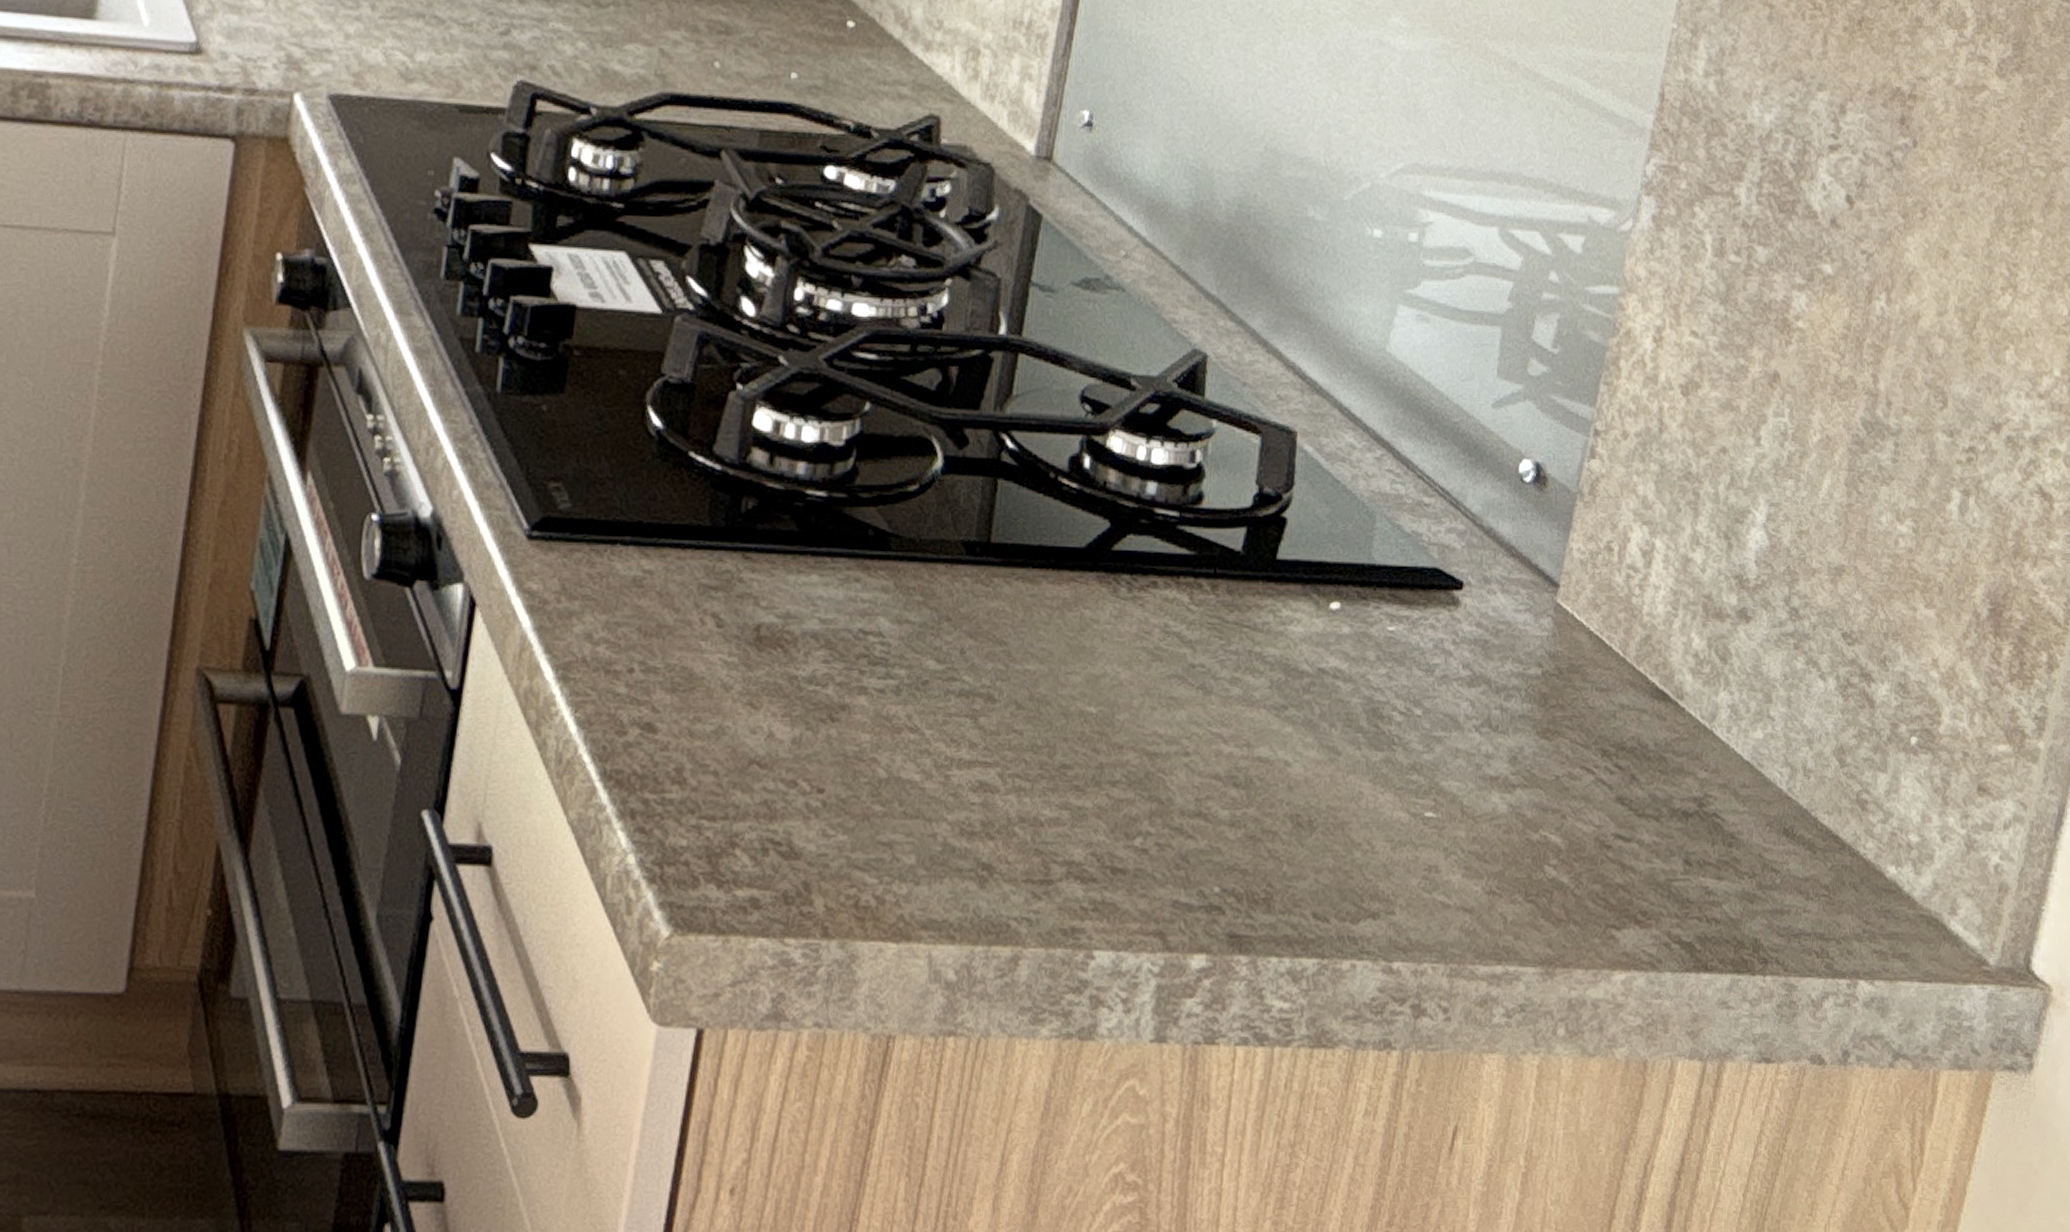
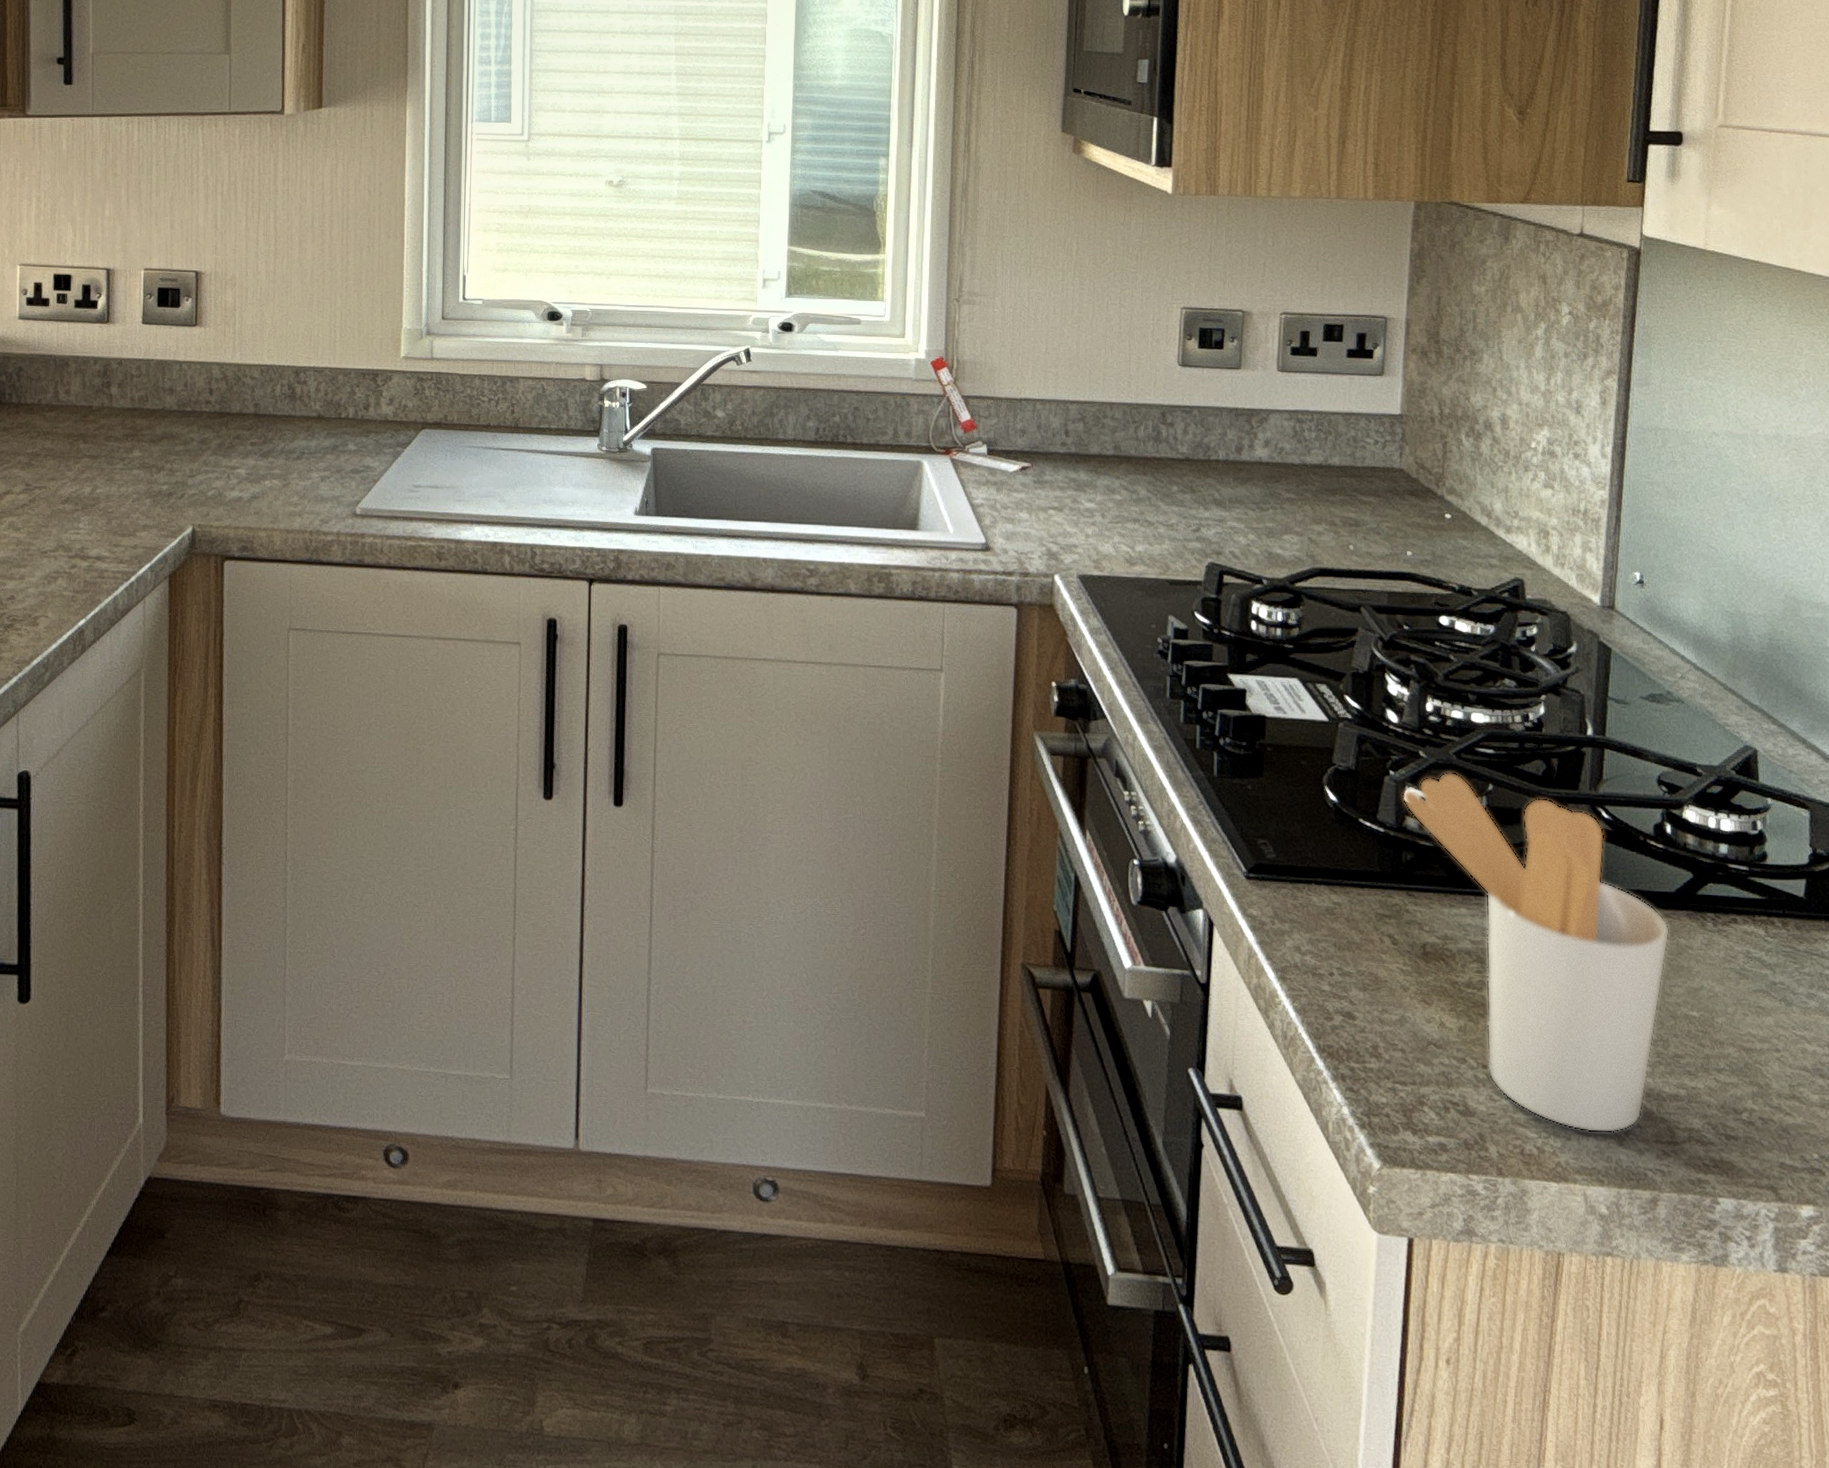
utensil holder: none [749,385,1074,874] -> present [1401,772,1671,1134]

